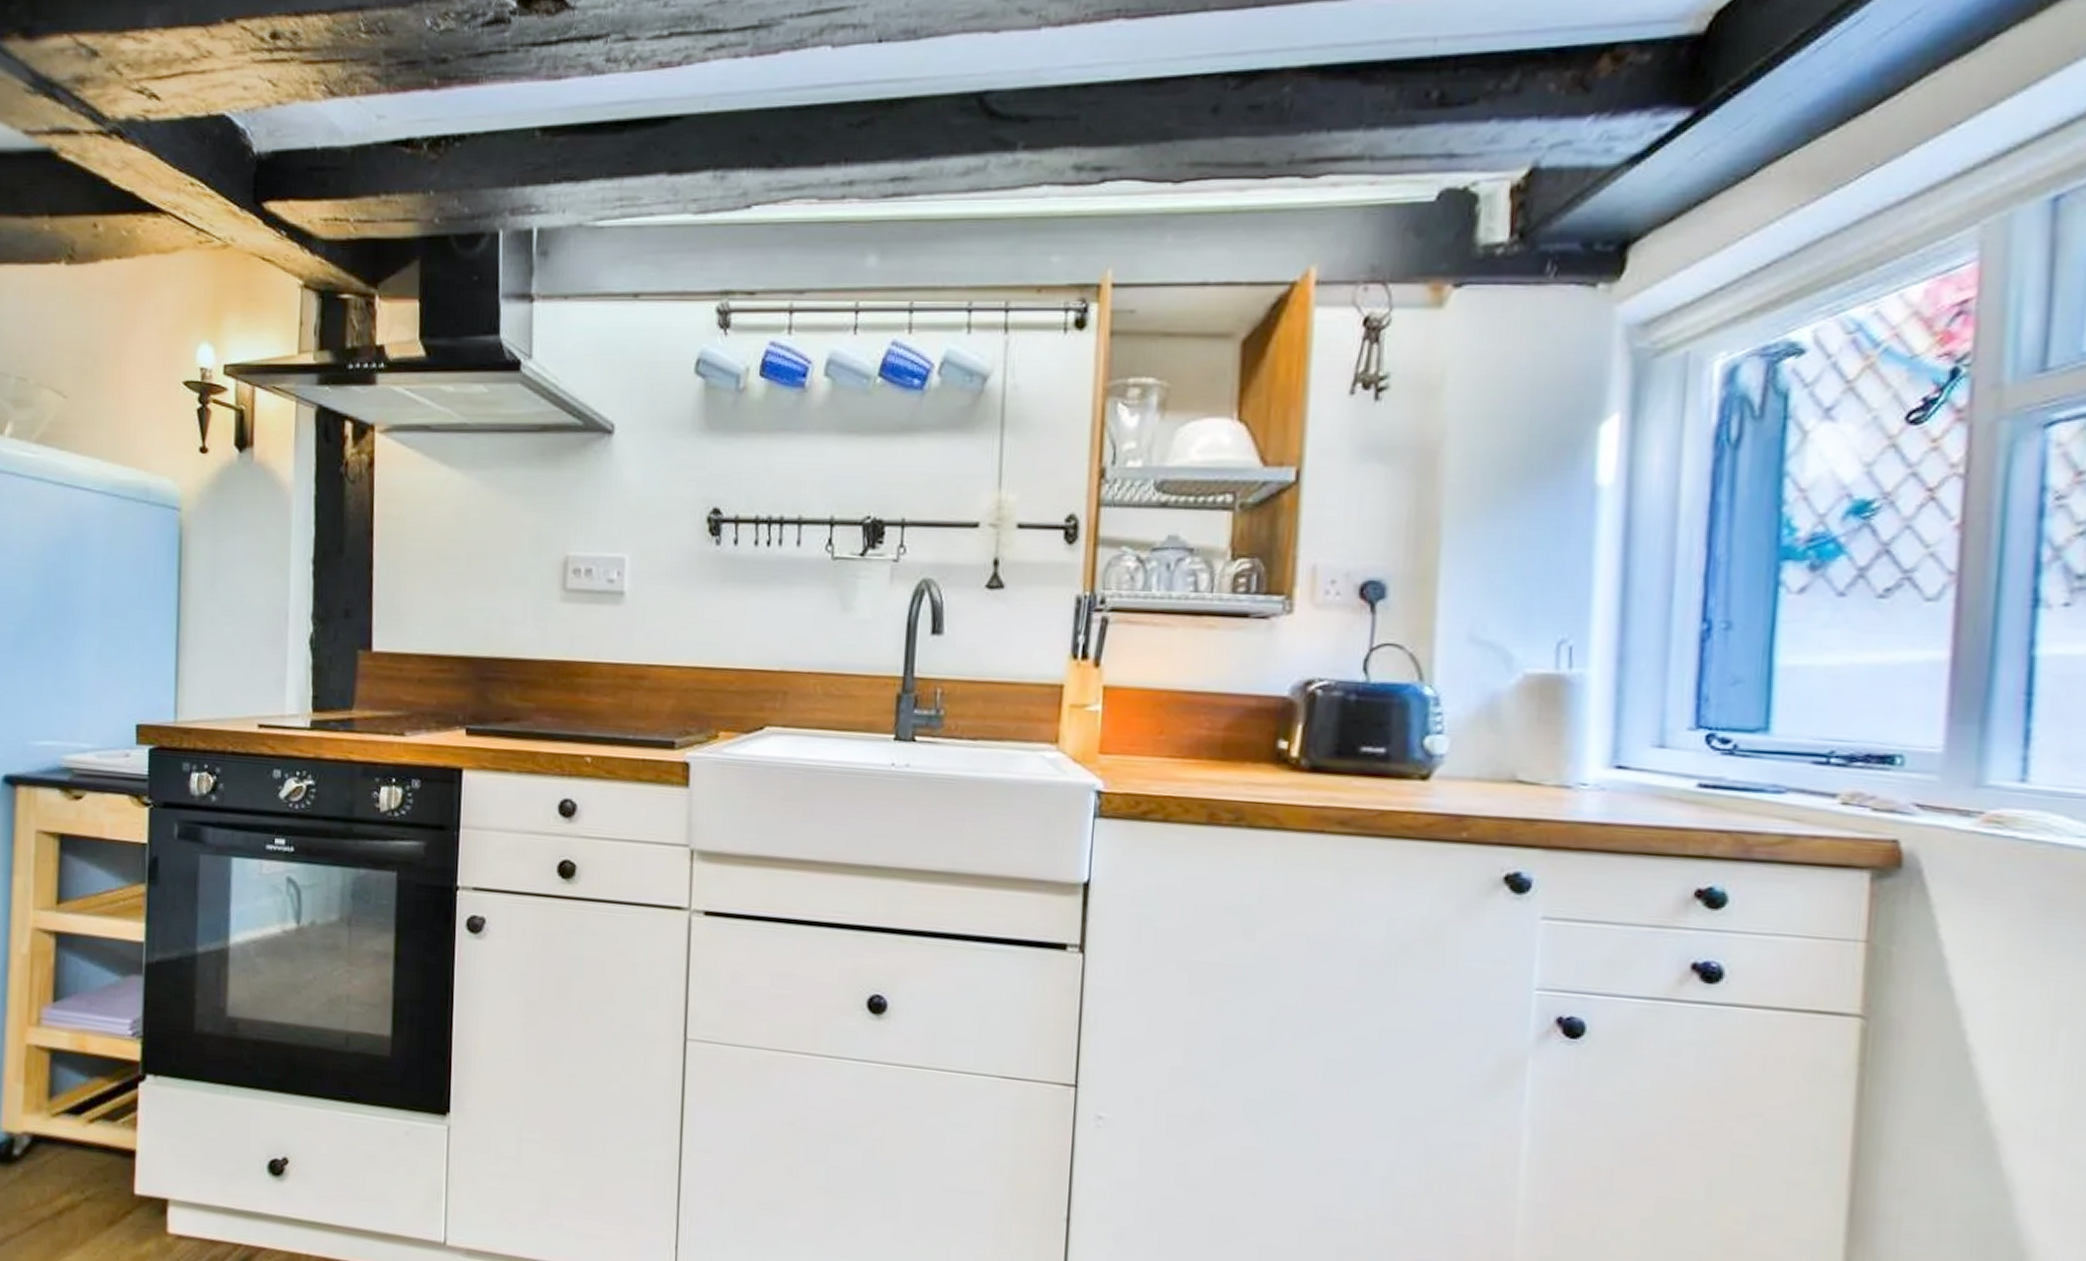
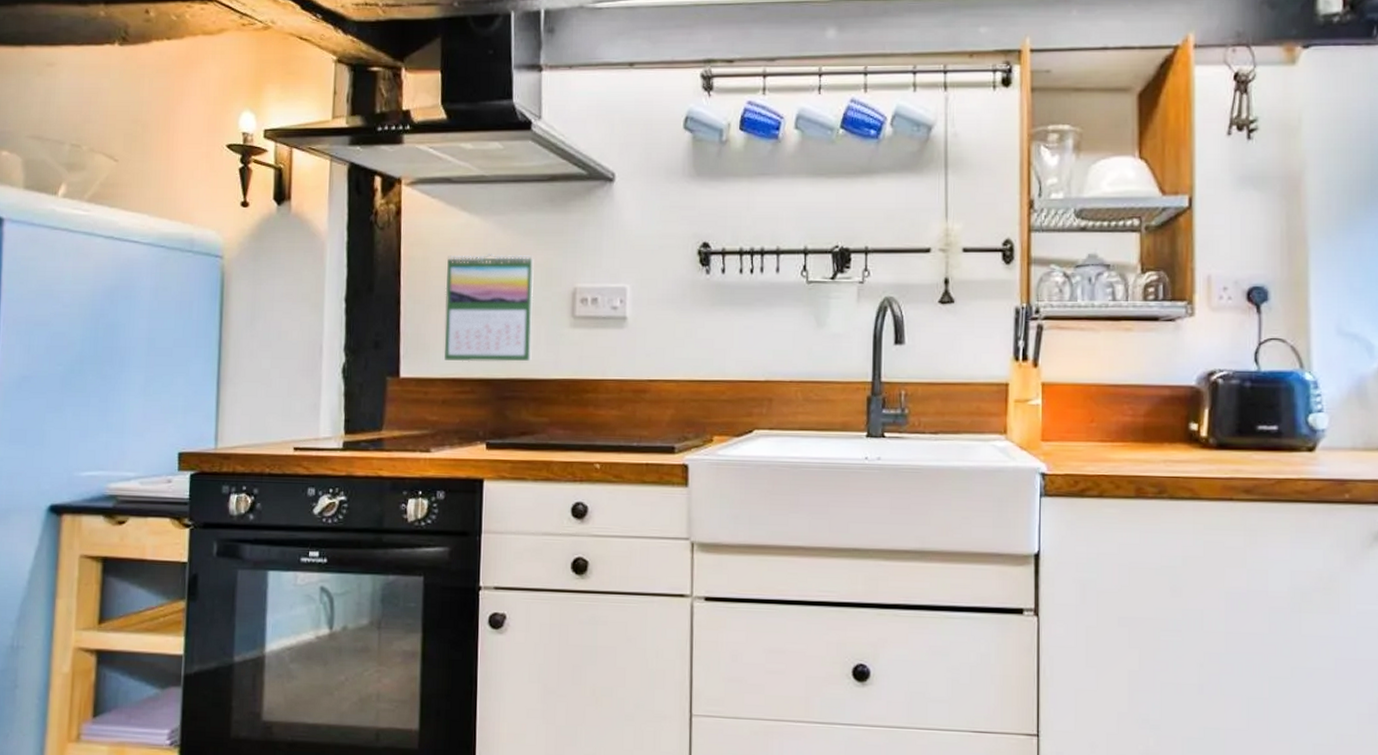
calendar: none [420,514,522,639] -> present [444,254,534,362]

